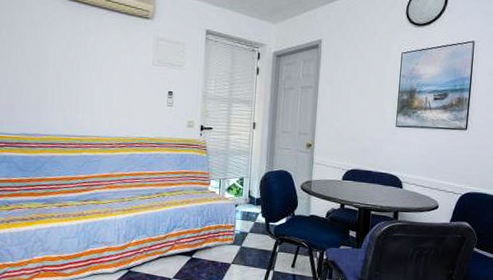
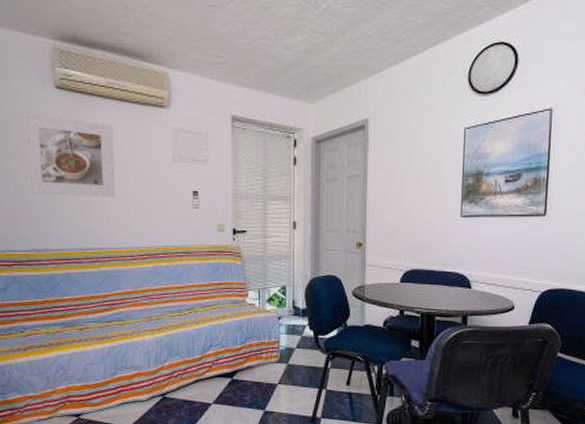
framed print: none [23,15,103,93] -> present [22,112,116,197]

